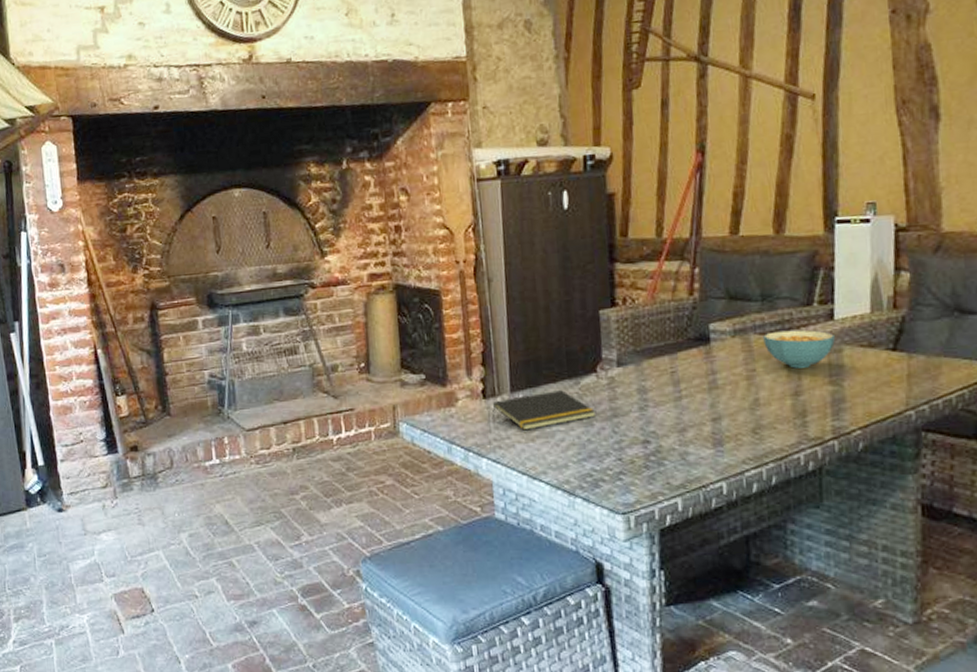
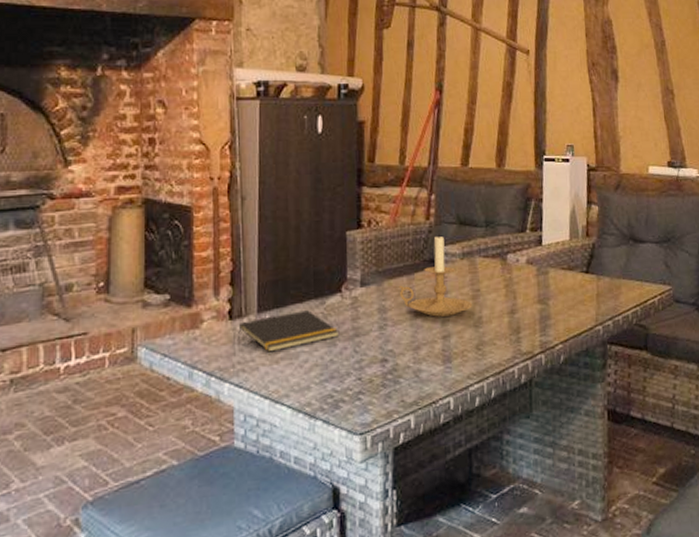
candle holder: none [660,310,748,398] -> present [398,234,473,317]
cereal bowl: present [763,330,835,368] -> none [486,253,543,289]

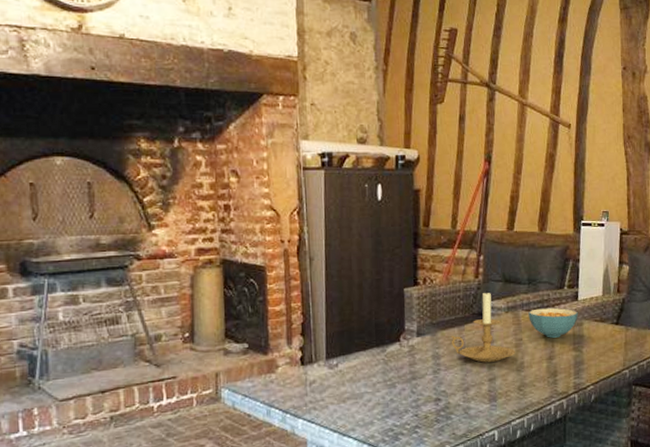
notepad: present [237,310,340,352] -> none [308,357,399,393]
cereal bowl: none [486,253,543,289] -> present [528,307,578,338]

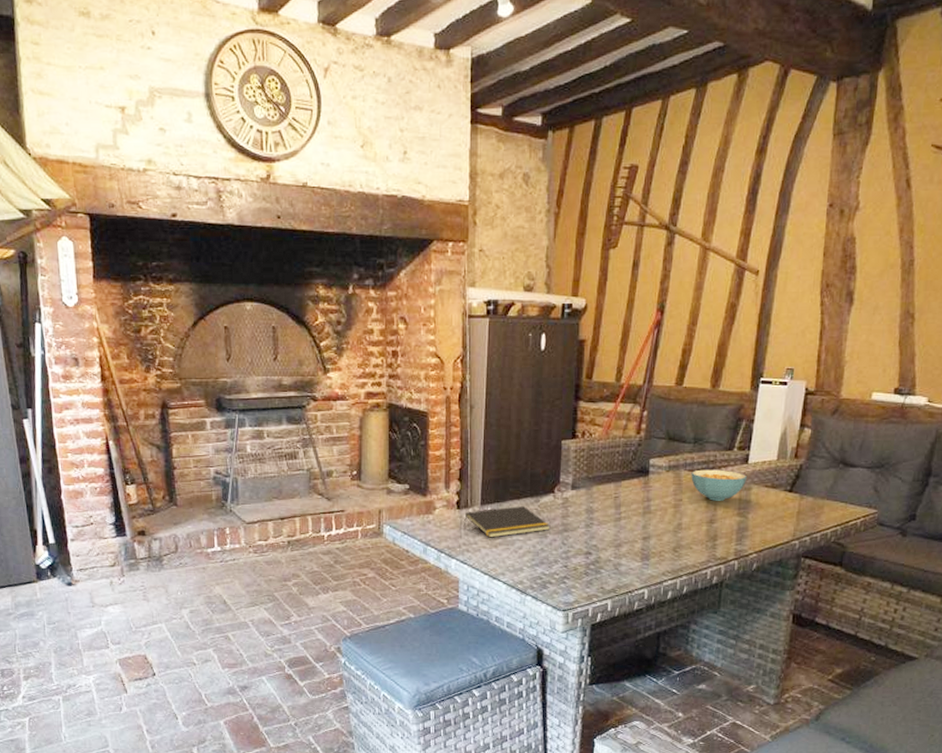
notepad: none [308,357,399,393] -> present [463,506,551,538]
candle holder: present [450,290,516,363] -> none [606,447,674,521]

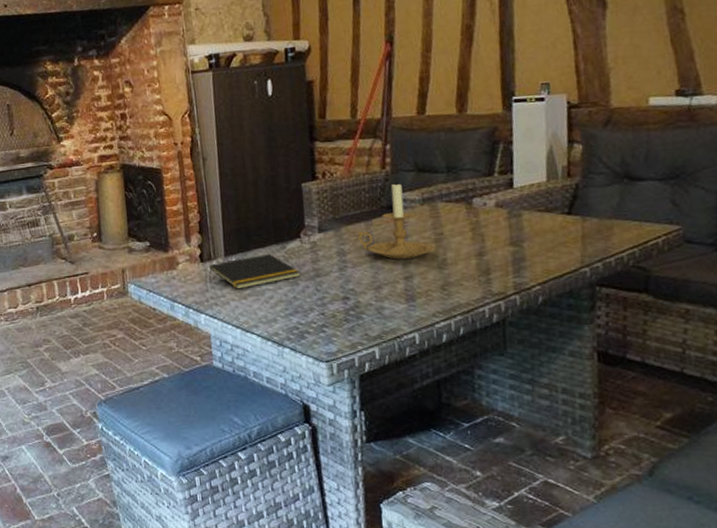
candle holder: none [606,447,674,521] -> present [356,182,436,259]
cereal bowl: present [691,469,747,501] -> none [449,197,515,232]

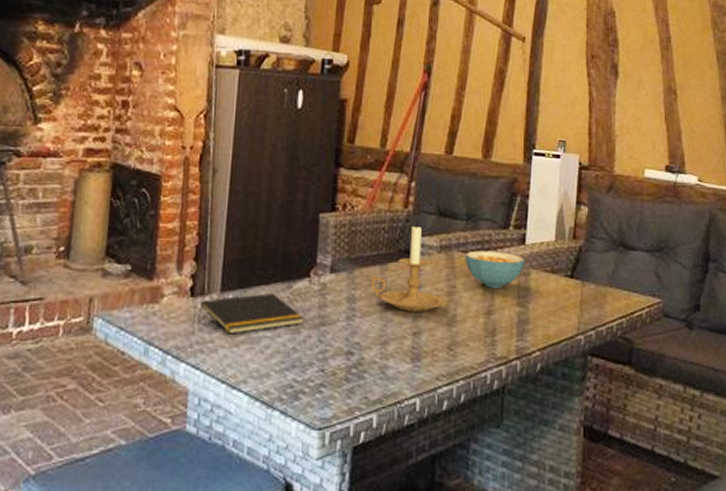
cereal bowl: none [449,197,515,232] -> present [465,250,524,288]

